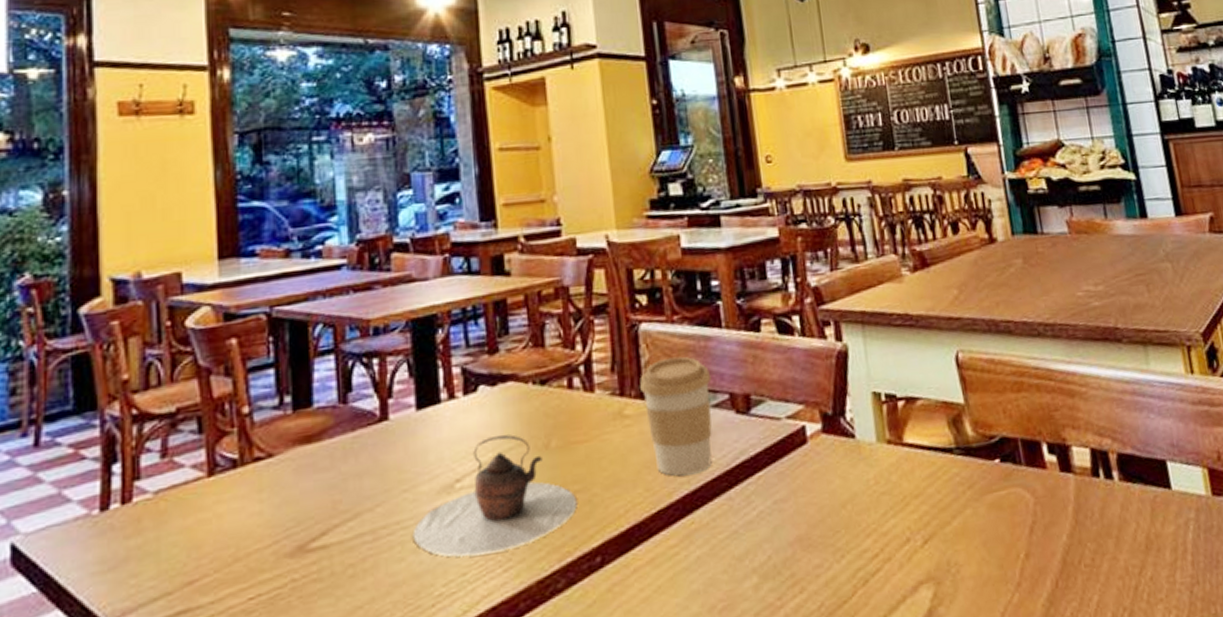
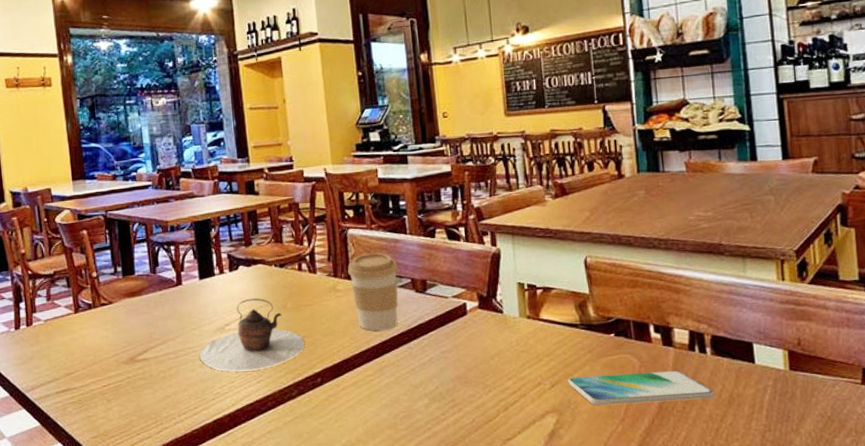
smartphone: none [945,506,1129,567] -> present [568,370,715,406]

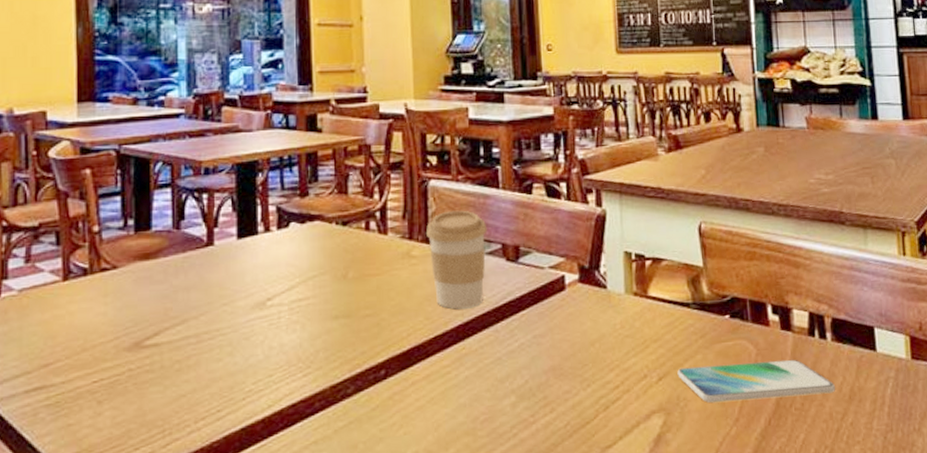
teapot: present [199,298,305,372] -> none [229,264,368,362]

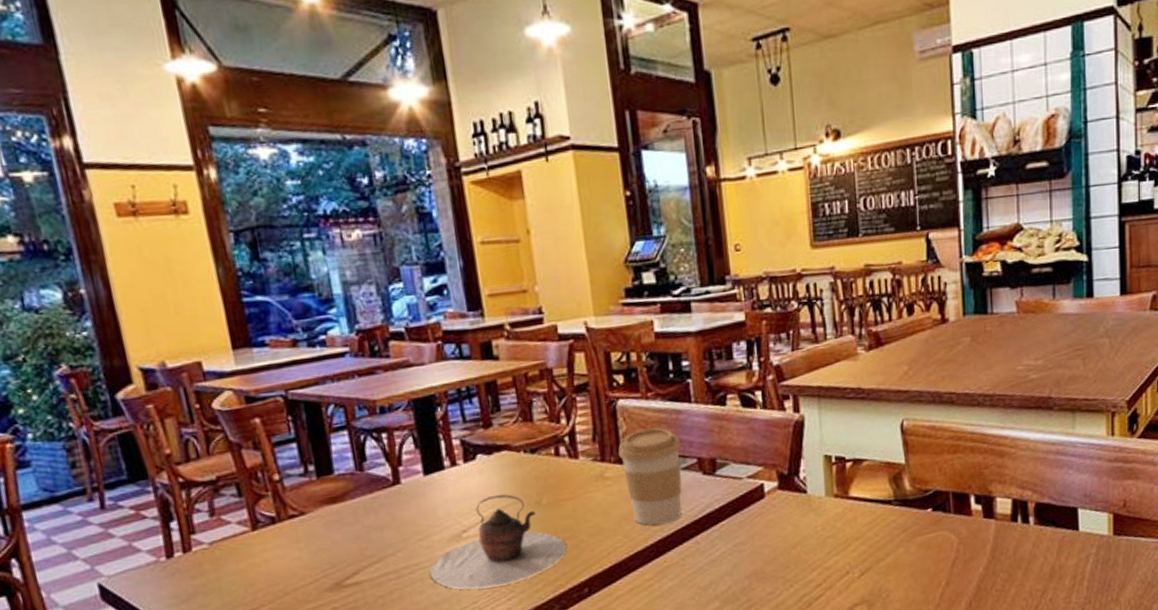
teapot: none [229,264,368,362] -> present [429,494,567,590]
smartphone: present [677,359,835,403] -> none [879,545,1036,592]

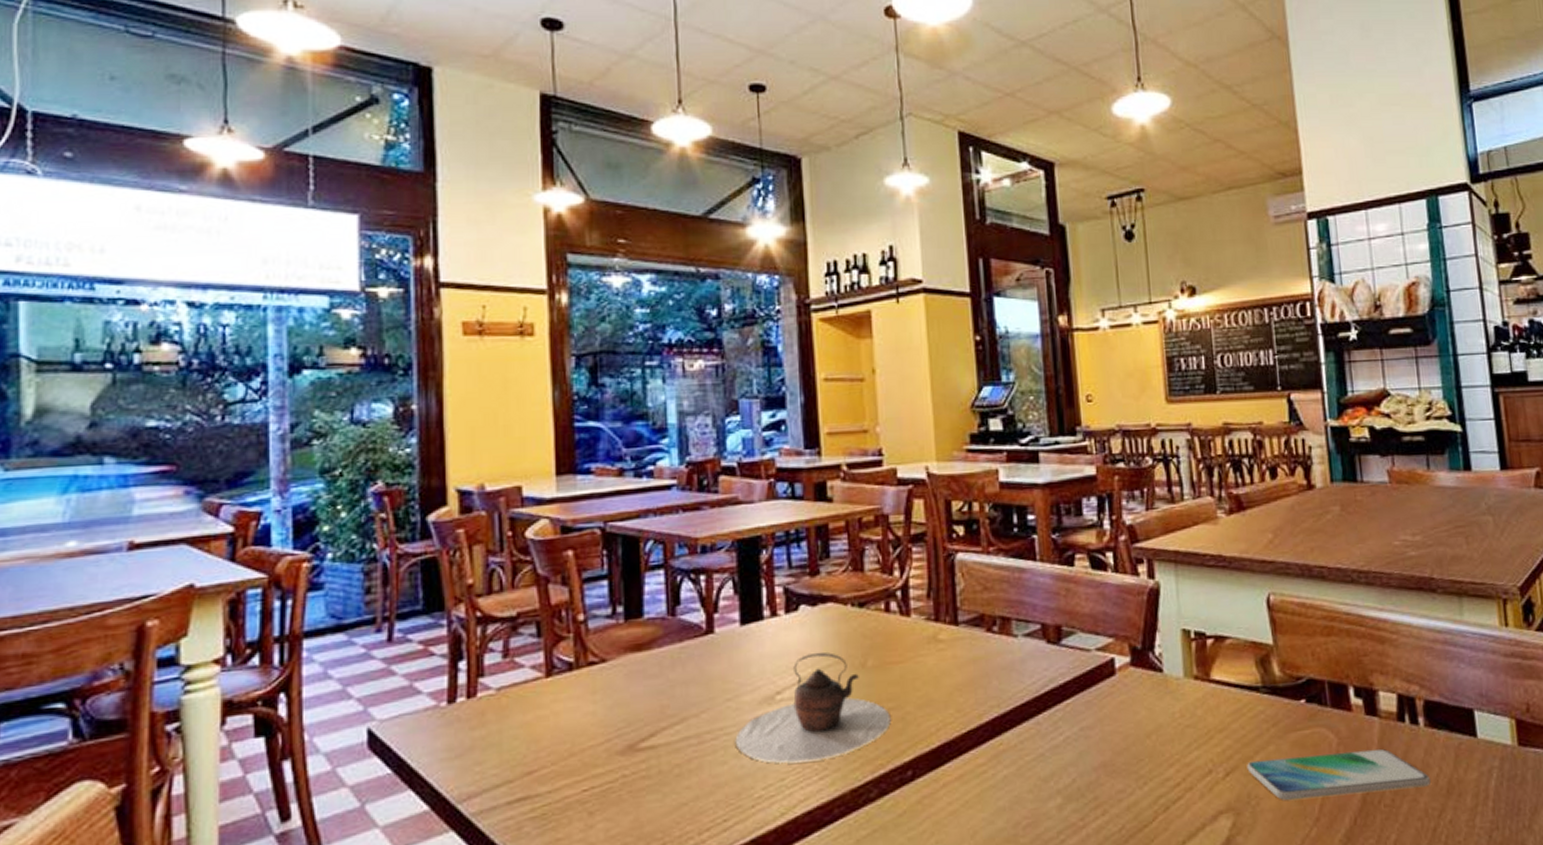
coffee cup: present [618,428,682,526] -> none [954,586,1024,700]
smartphone: none [879,545,1036,592] -> present [1247,748,1430,801]

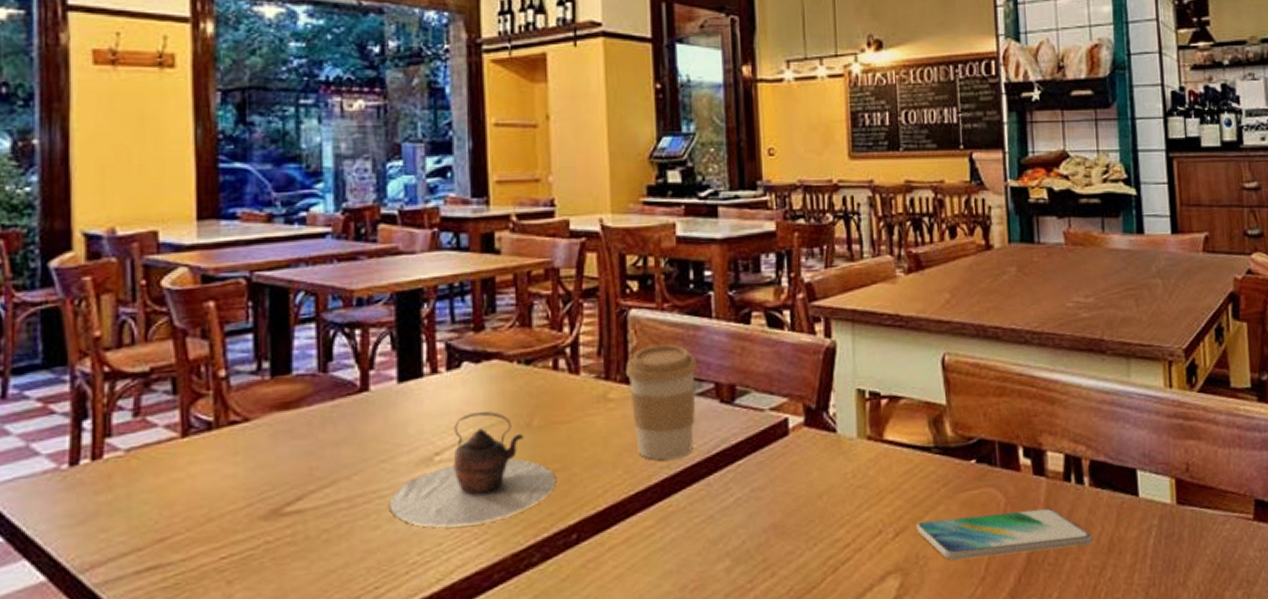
coffee cup: none [954,586,1024,700] -> present [626,344,698,461]

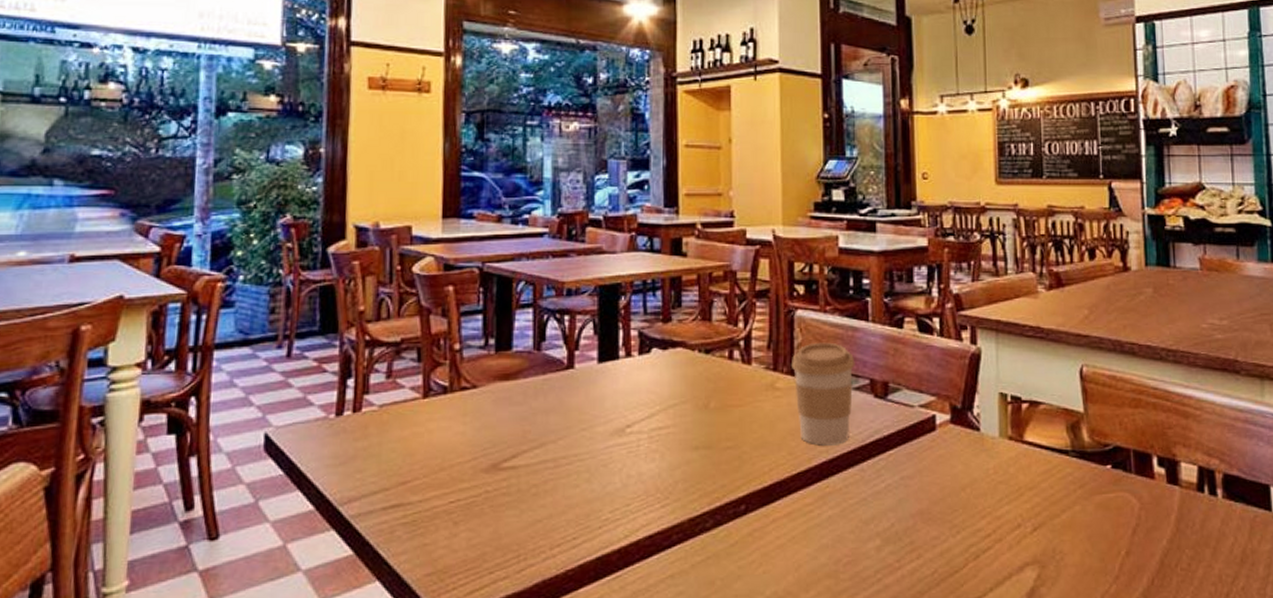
teapot: present [389,411,556,528] -> none [587,391,728,491]
smartphone: present [916,508,1093,561] -> none [1053,515,1225,558]

